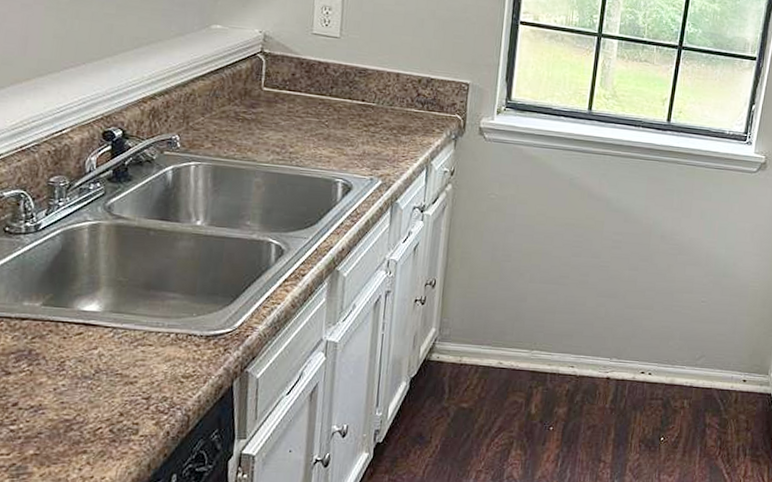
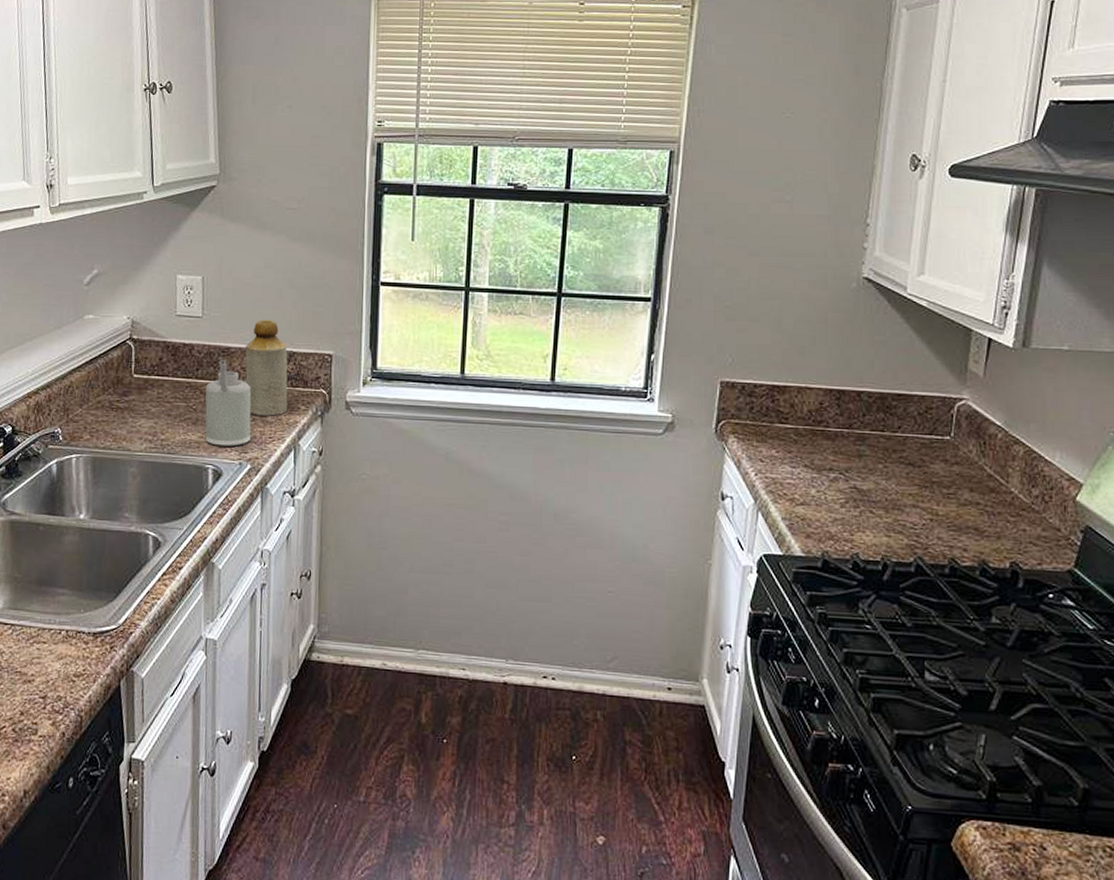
soap dispenser: none [336,80,387,163] -> present [205,360,251,447]
bottle: none [381,45,425,137] -> present [245,320,288,416]

